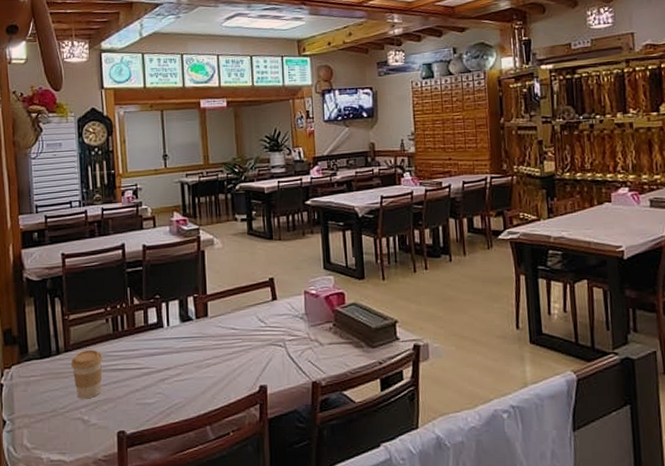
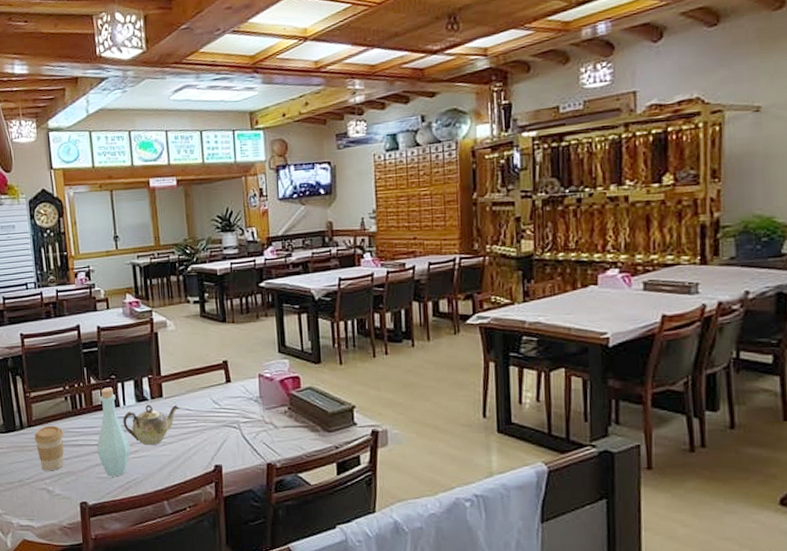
bottle: none [138,308,173,402] -> present [97,387,130,477]
teapot: none [166,324,225,368] -> present [123,404,180,445]

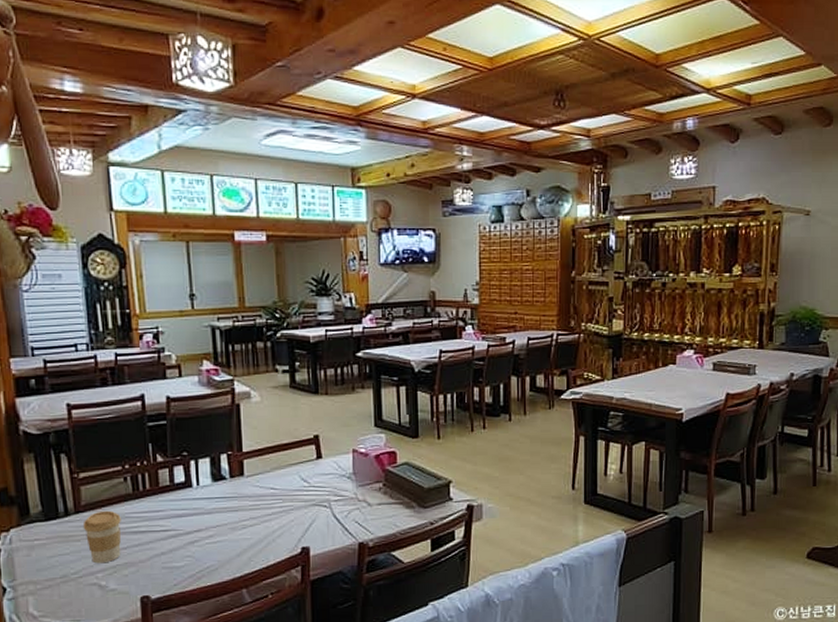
bottle: present [97,387,130,477] -> none [163,466,204,566]
teapot: present [123,404,180,445] -> none [195,483,264,529]

